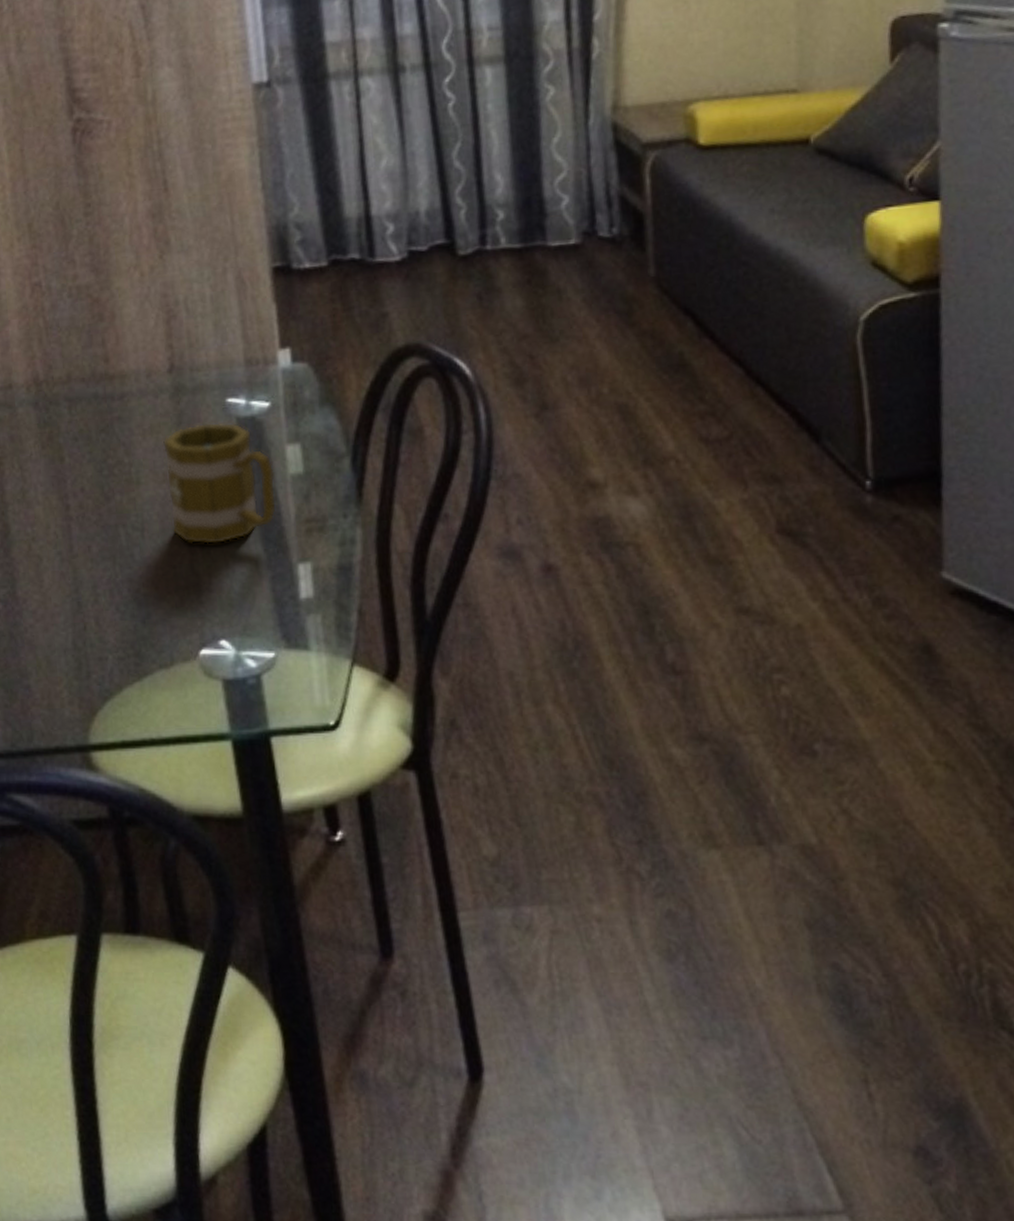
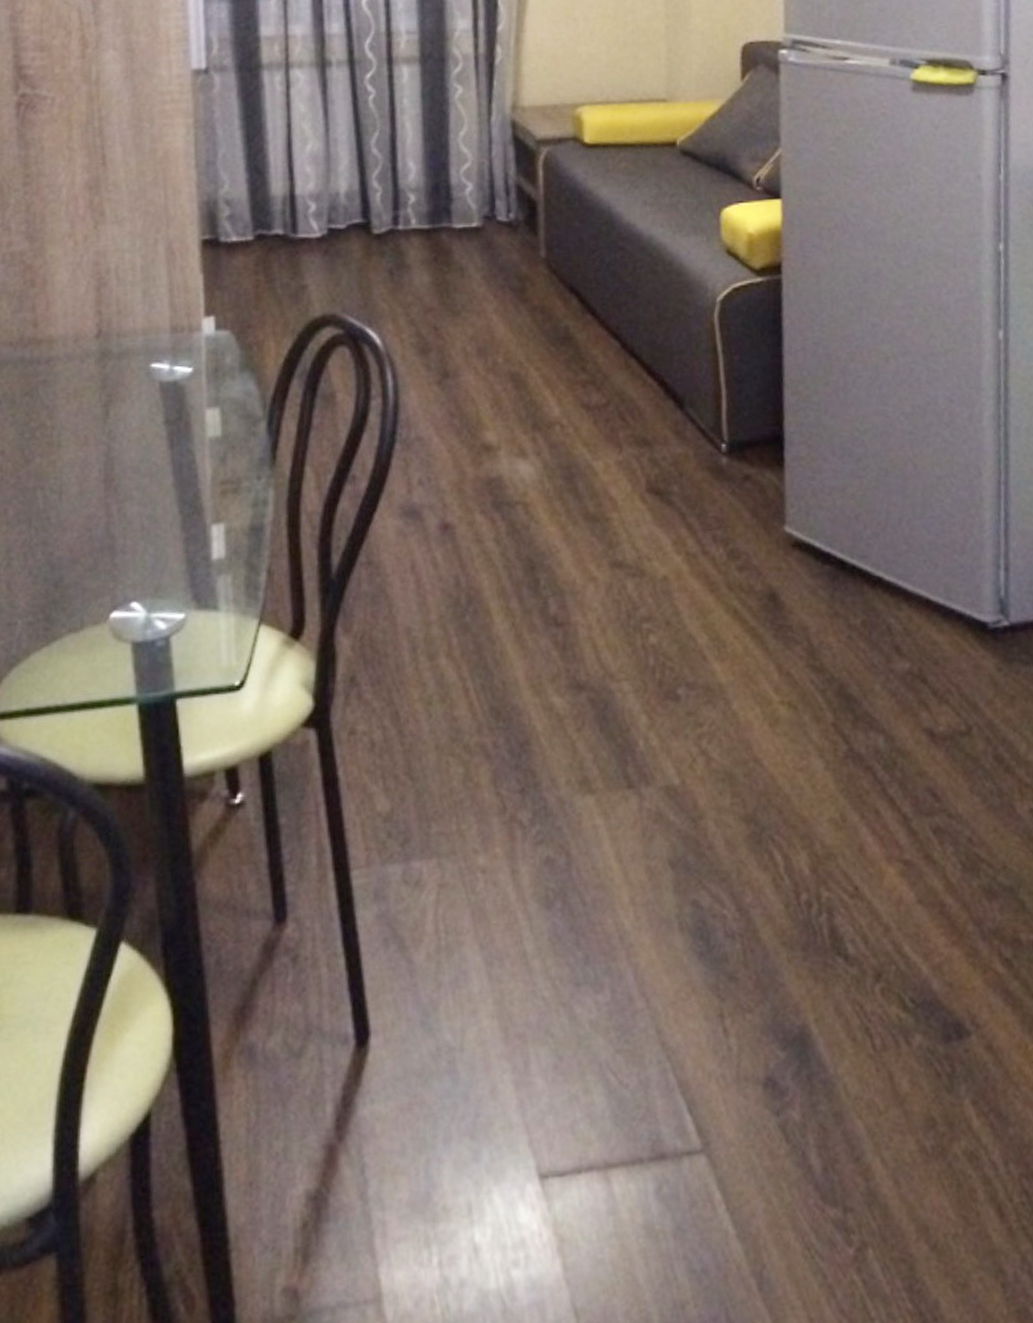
mug: present [162,422,277,545] -> none [85,386,194,507]

